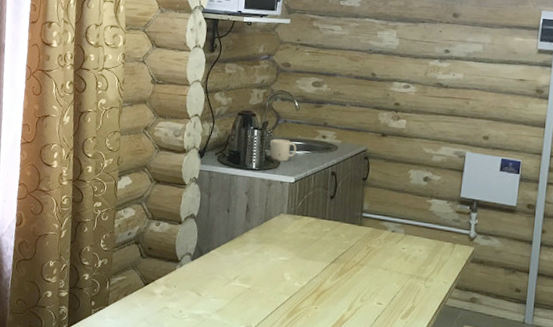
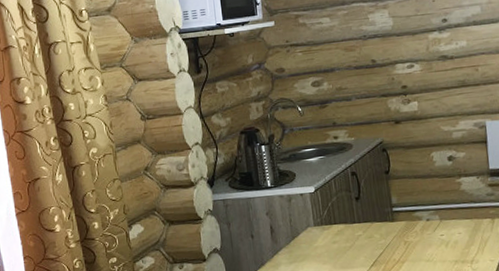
mug: present [269,139,297,162] -> none [281,149,310,174]

